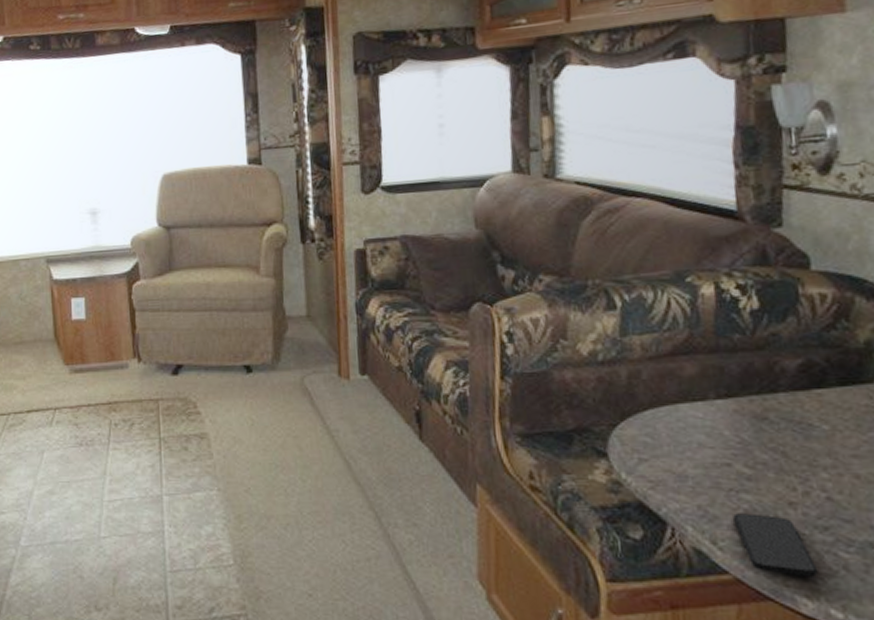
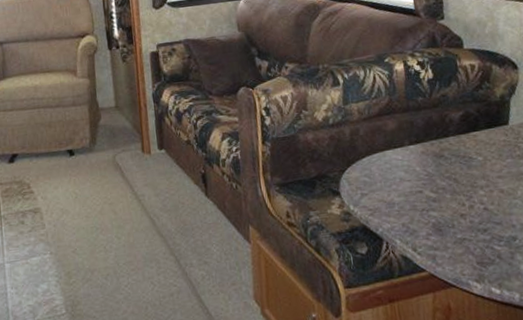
smartphone: present [733,513,819,577] -> none [426,225,483,267]

